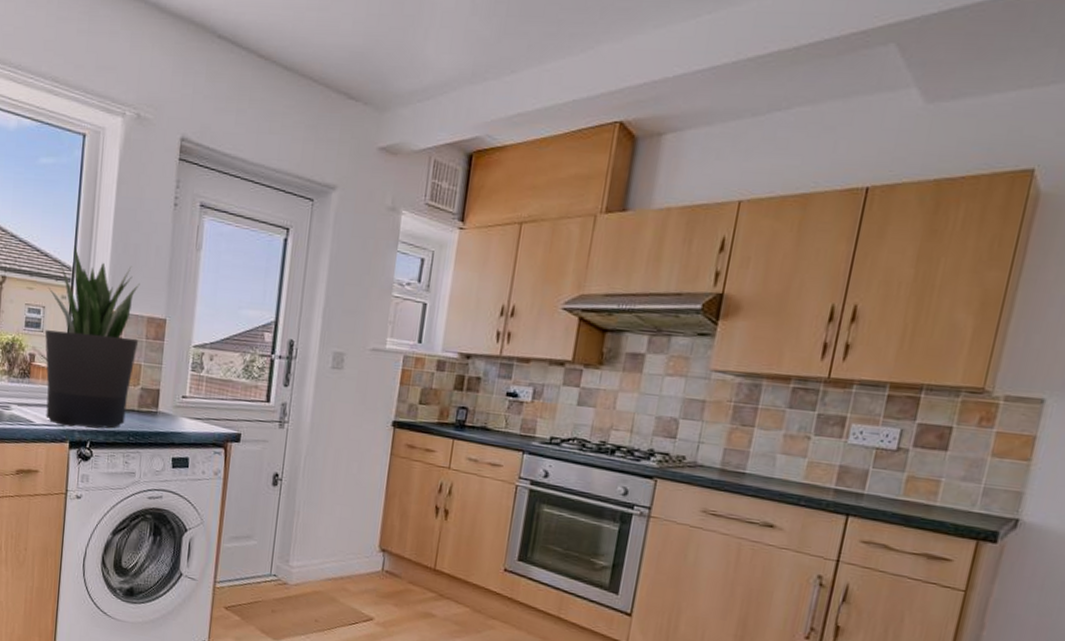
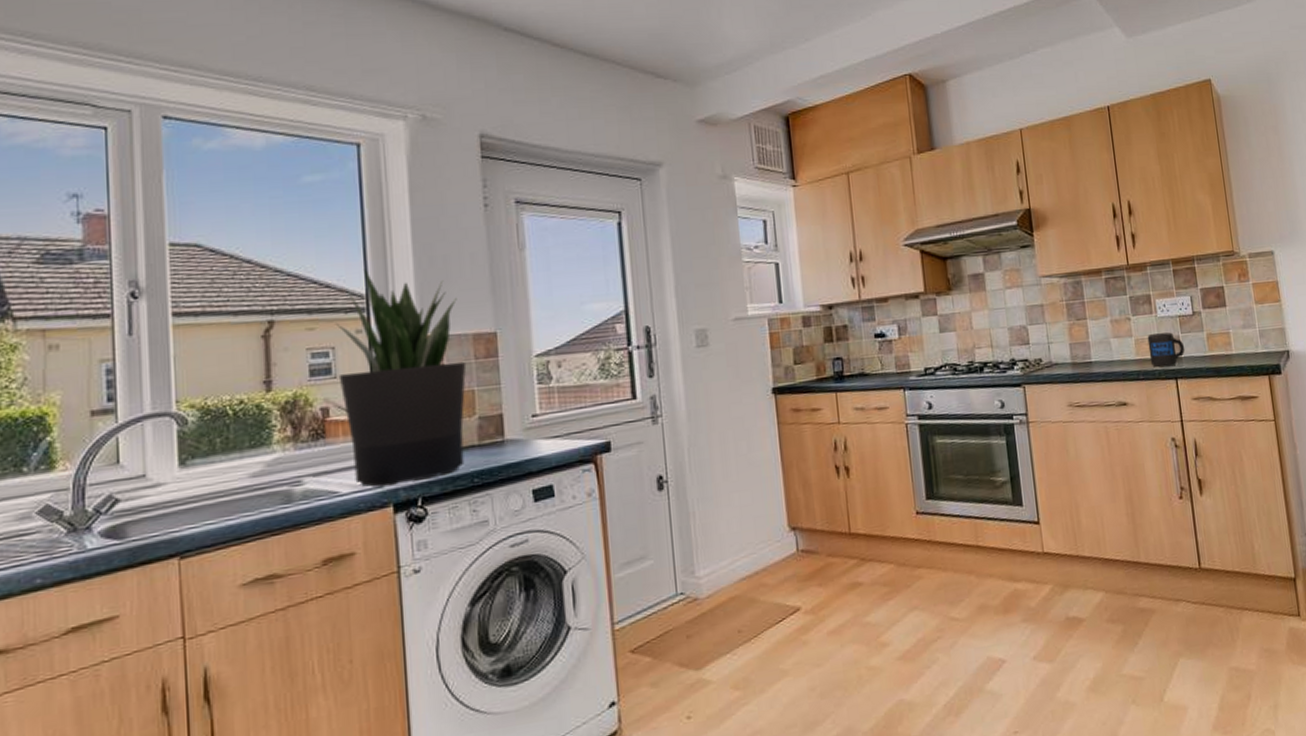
mug: none [819,460,872,500] -> present [1147,332,1185,367]

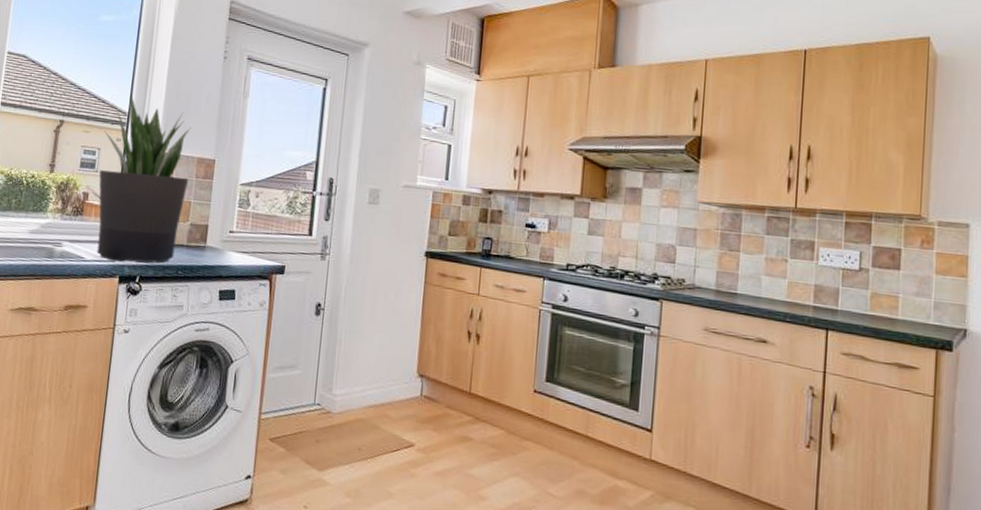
mug: present [1147,332,1185,367] -> none [801,280,844,316]

